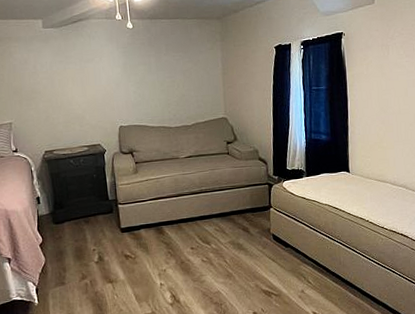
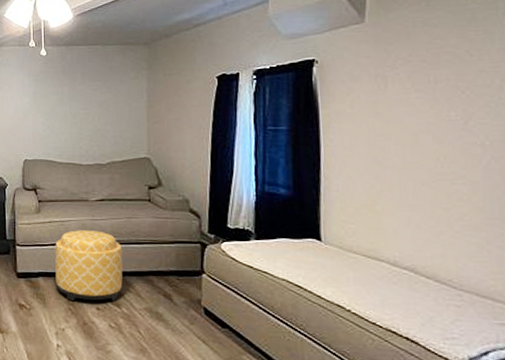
ottoman: none [153,183,211,246] -> present [55,230,123,302]

